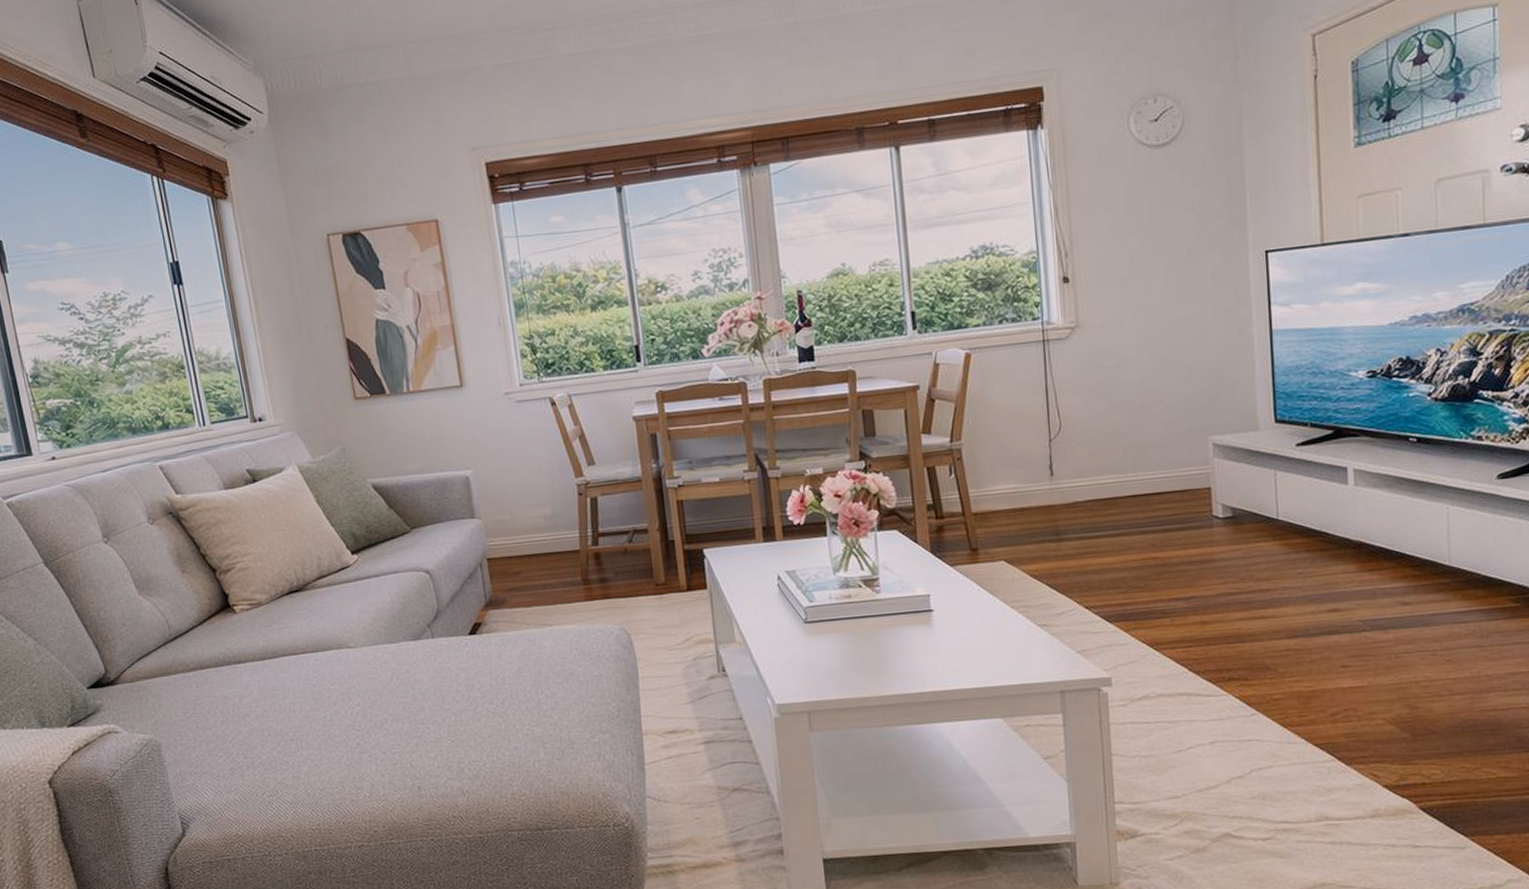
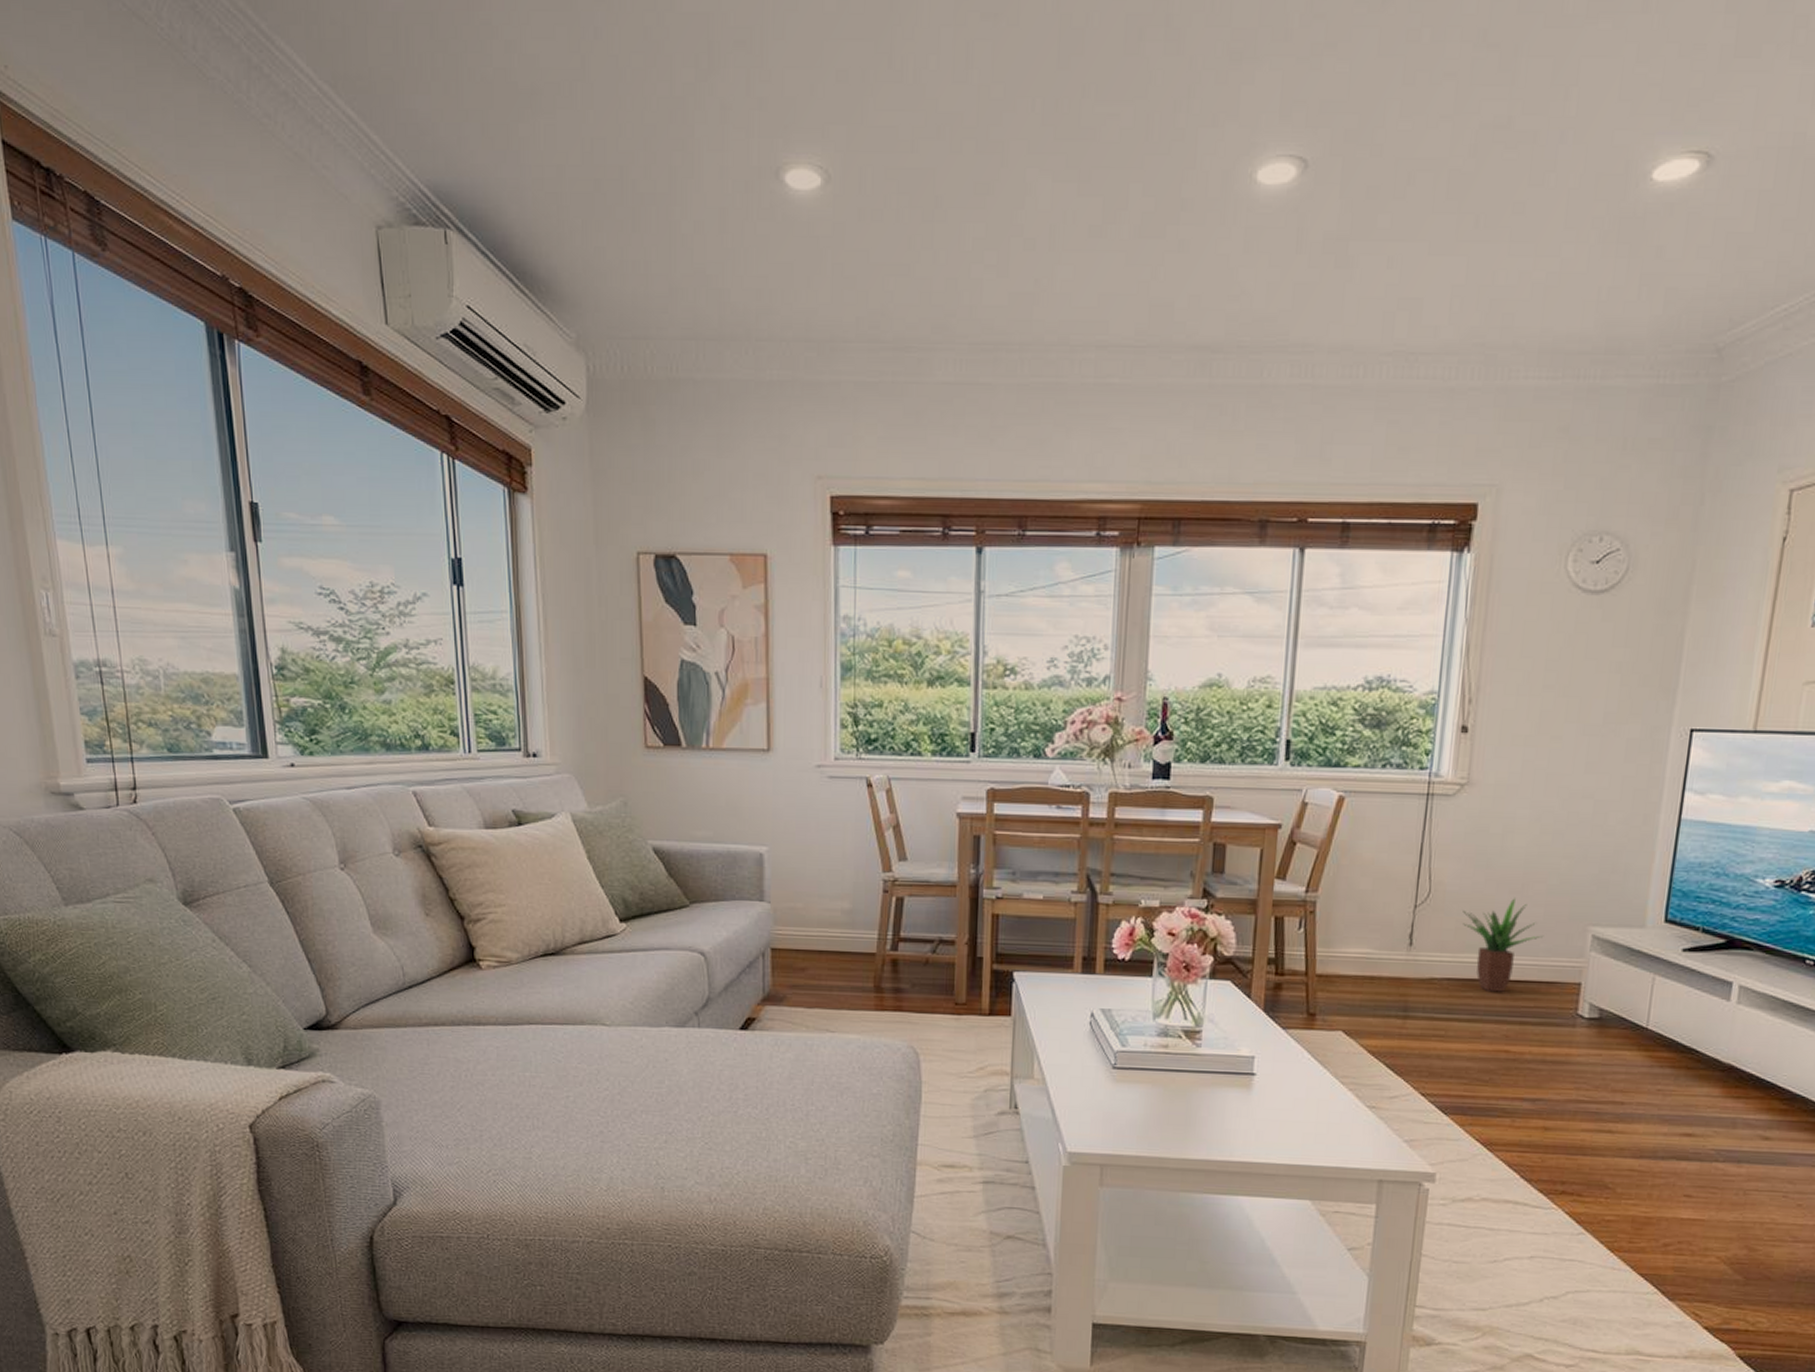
potted plant: none [1093,420,1170,507] -> present [1463,898,1544,992]

